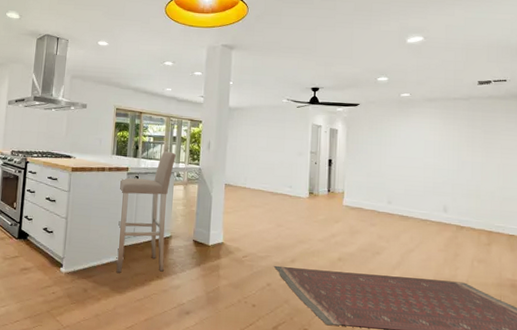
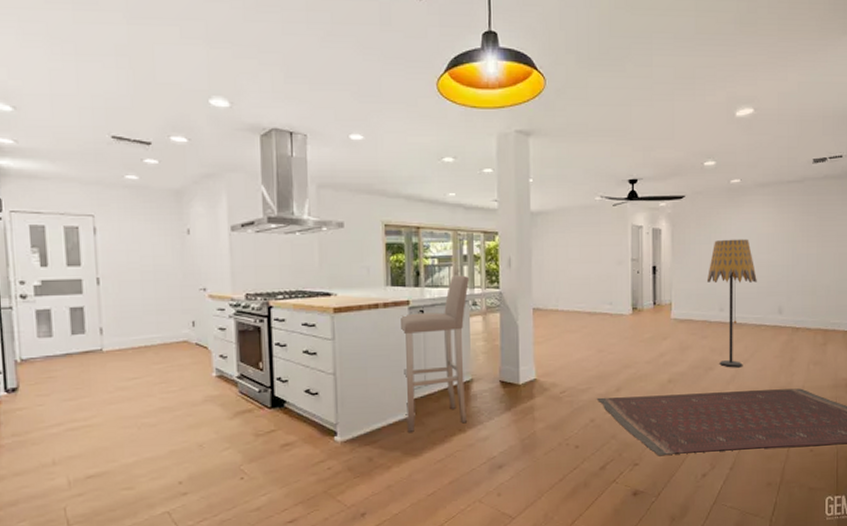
floor lamp: none [376,142,423,256] -> present [706,239,757,368]

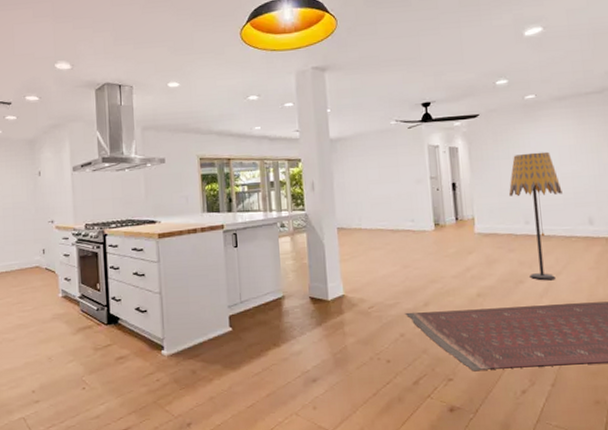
bar stool: present [398,275,469,432] -> none [214,199,280,347]

